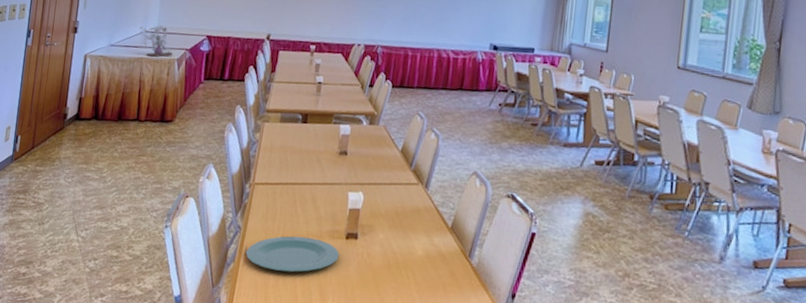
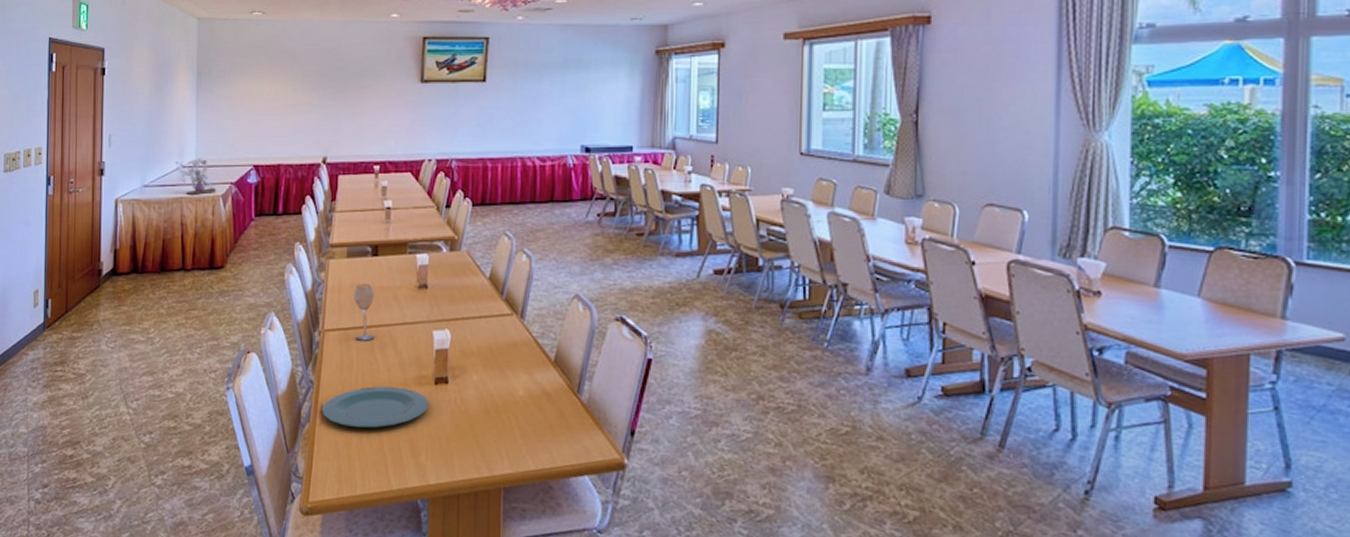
wineglass: none [281,146,301,196] -> present [354,284,375,341]

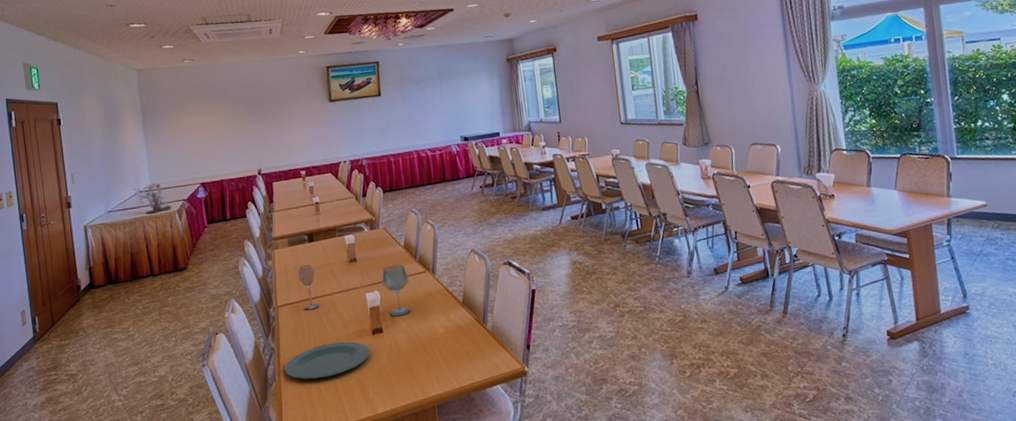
wine glass: none [455,299,490,366] -> present [382,264,410,317]

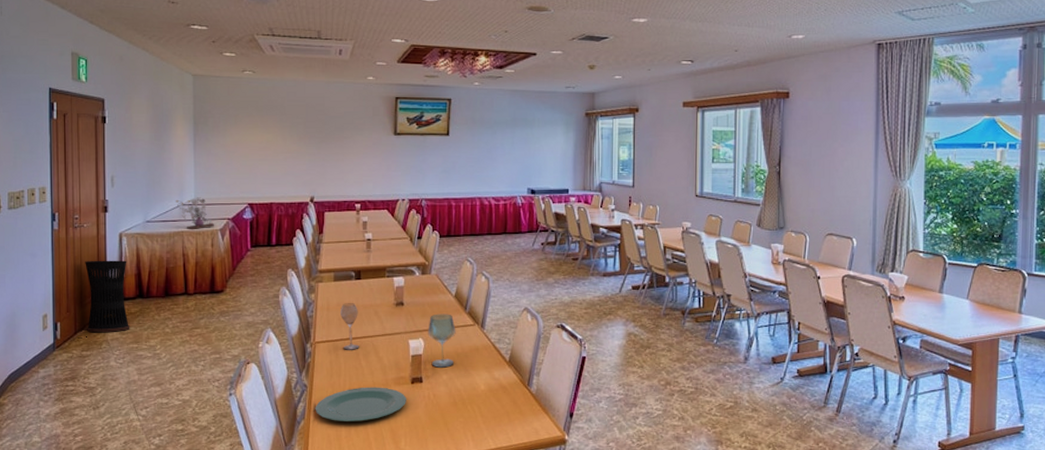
umbrella stand: none [55,251,103,323] -> present [85,260,130,333]

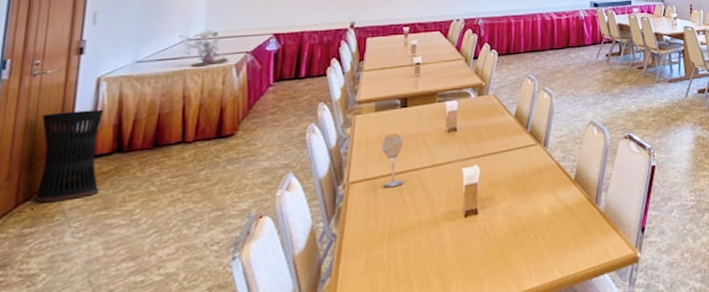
plate: present [315,387,407,423] -> none [345,225,460,274]
wine glass: present [428,313,456,368] -> none [484,135,516,196]

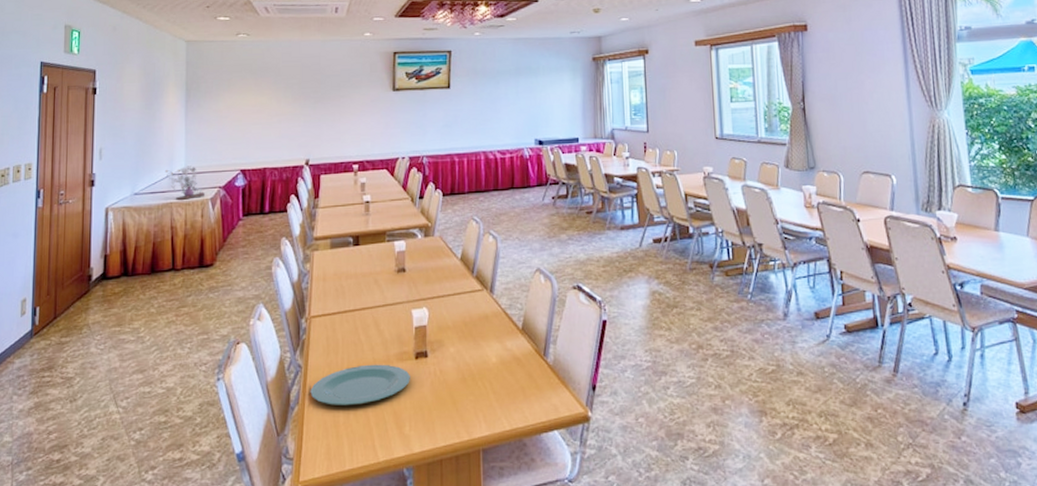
umbrella stand: present [34,109,104,204] -> none [67,236,113,317]
plate: none [345,225,460,274] -> present [310,364,411,406]
wineglass: present [381,134,403,188] -> none [338,272,358,324]

